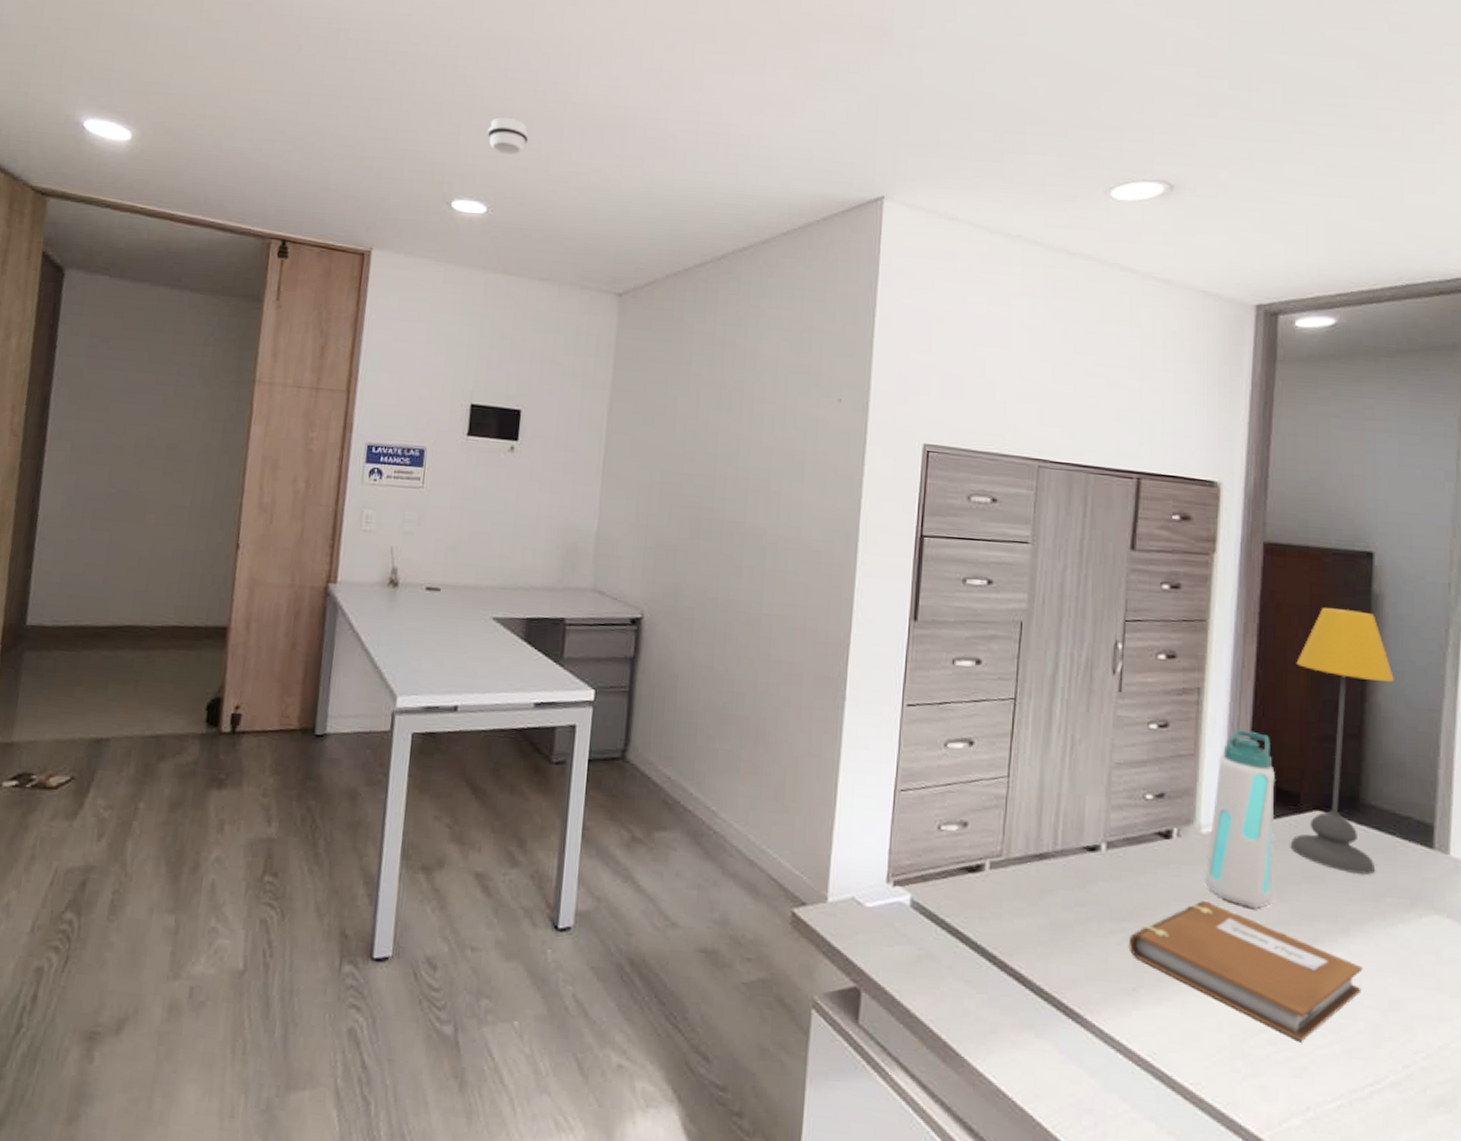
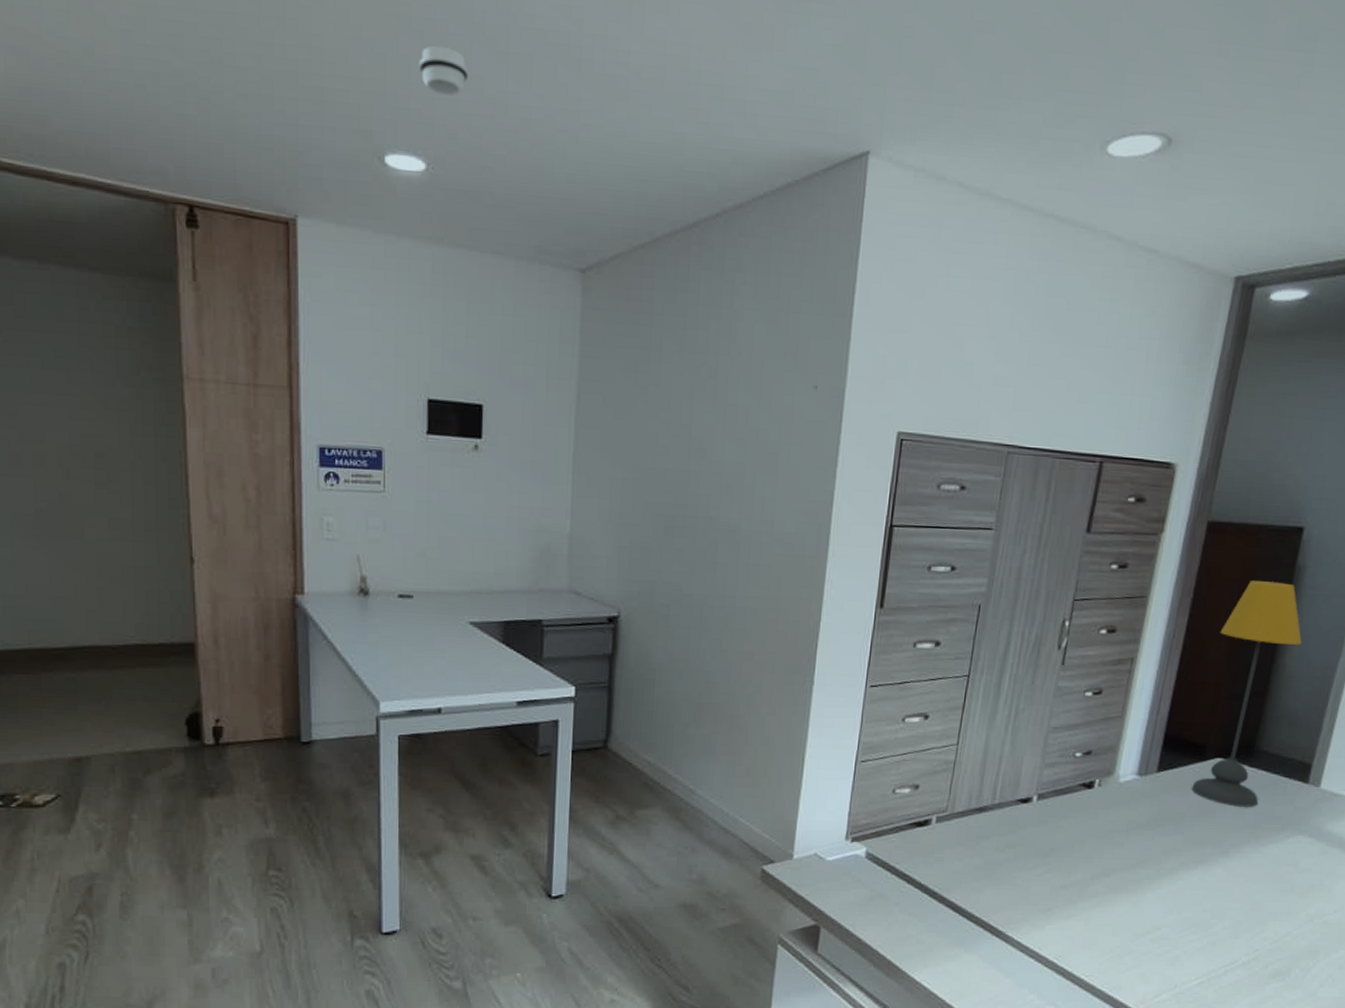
notebook: present [1128,901,1363,1042] -> none [1048,837,1235,939]
water bottle: present [1204,729,1275,909] -> none [1116,693,1188,840]

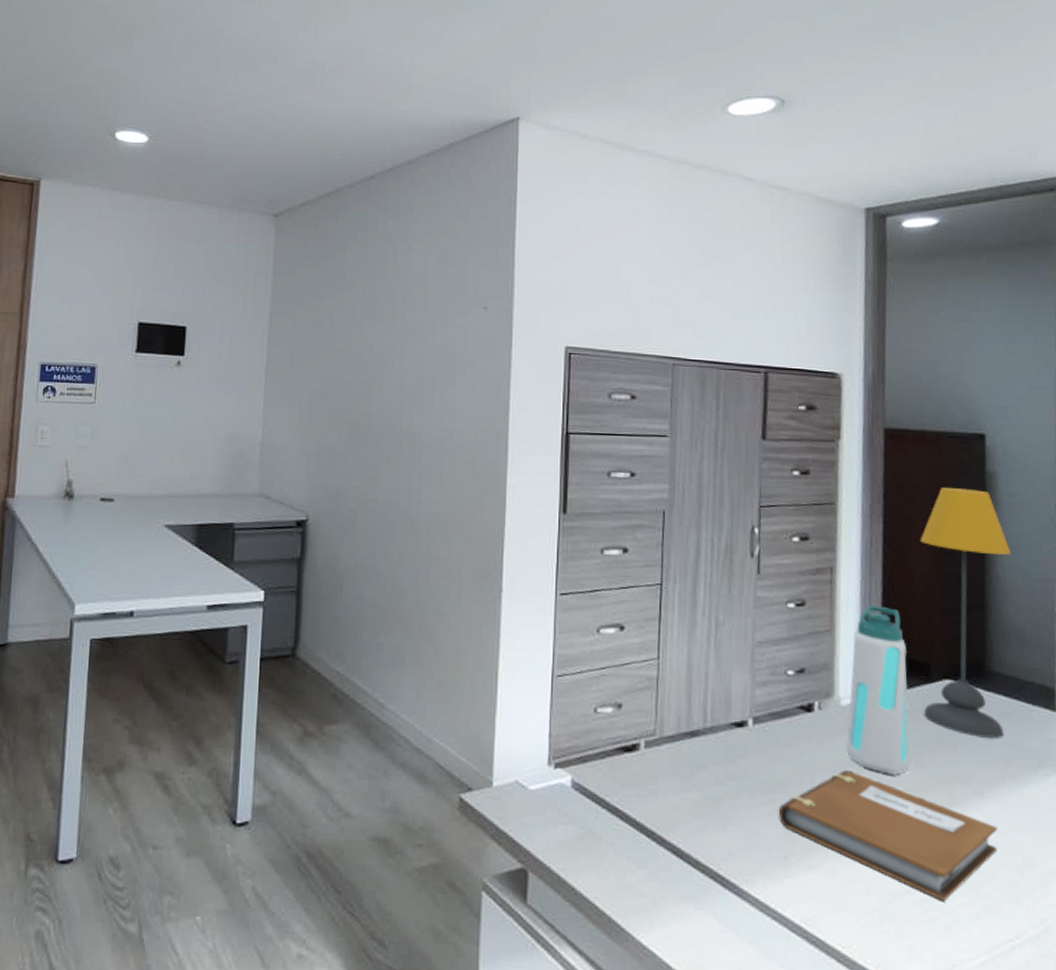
smoke detector: present [418,45,469,96] -> none [147,52,187,87]
notebook: none [1048,837,1235,939] -> present [778,770,998,902]
water bottle: none [1116,693,1188,840] -> present [845,605,911,775]

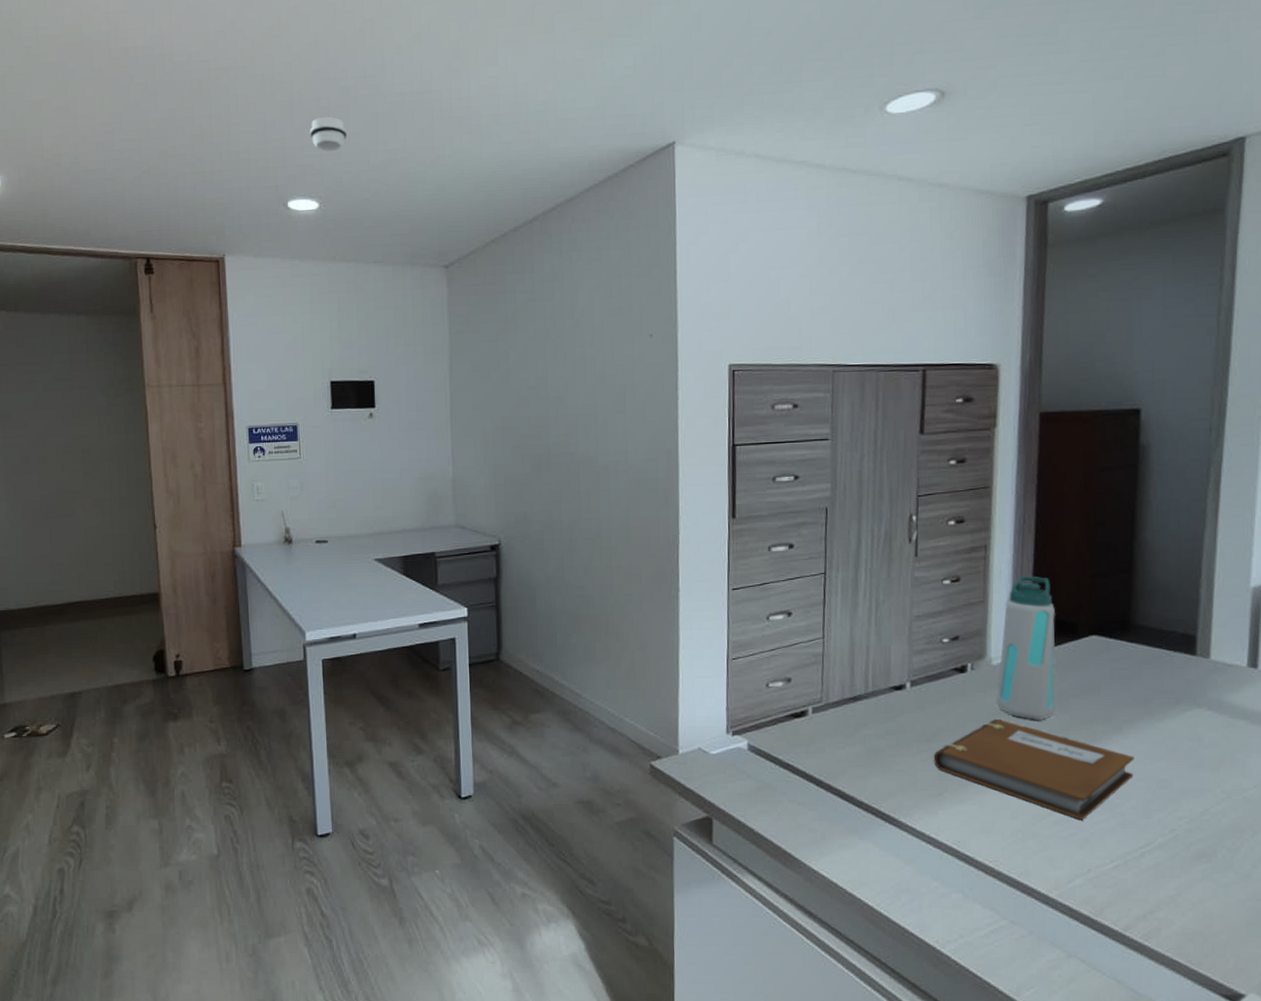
smoke detector: none [147,52,187,87] -> present [309,116,348,151]
table lamp: present [920,488,1011,739] -> none [1070,462,1160,684]

